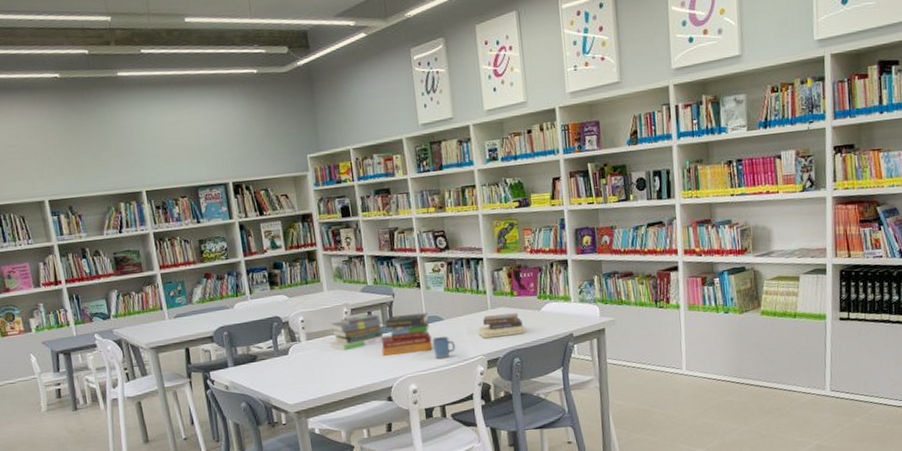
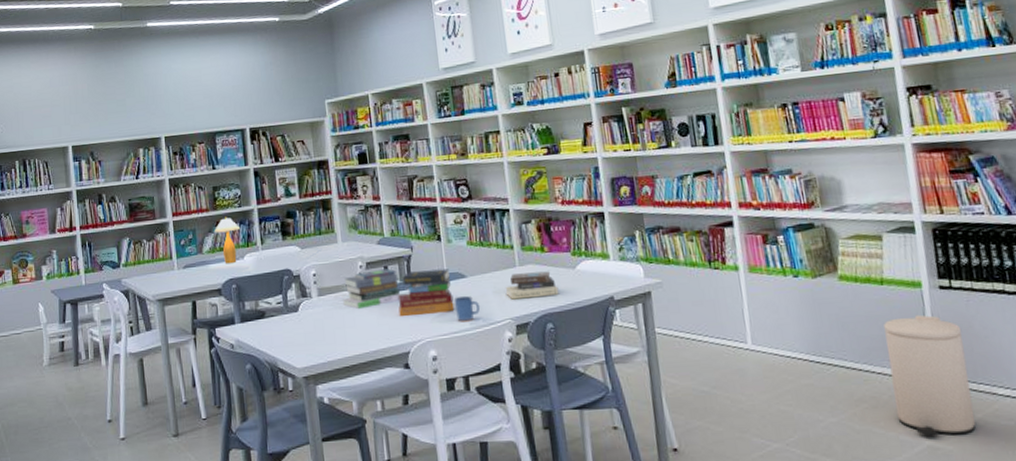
table lamp: none [202,267,229,313] -> present [213,215,241,264]
pedal bin: none [793,341,854,437] -> present [883,314,976,436]

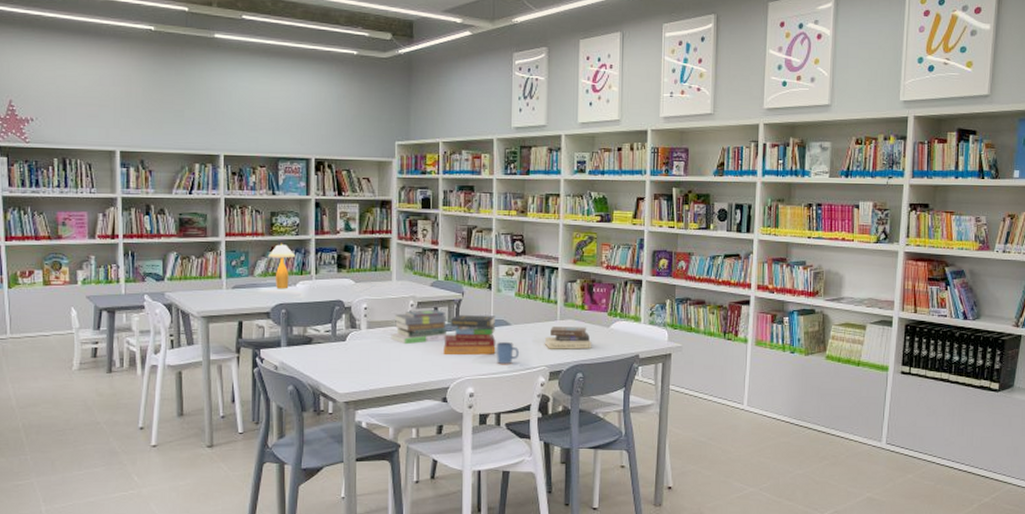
pedal bin: present [883,314,976,436] -> none [849,393,911,490]

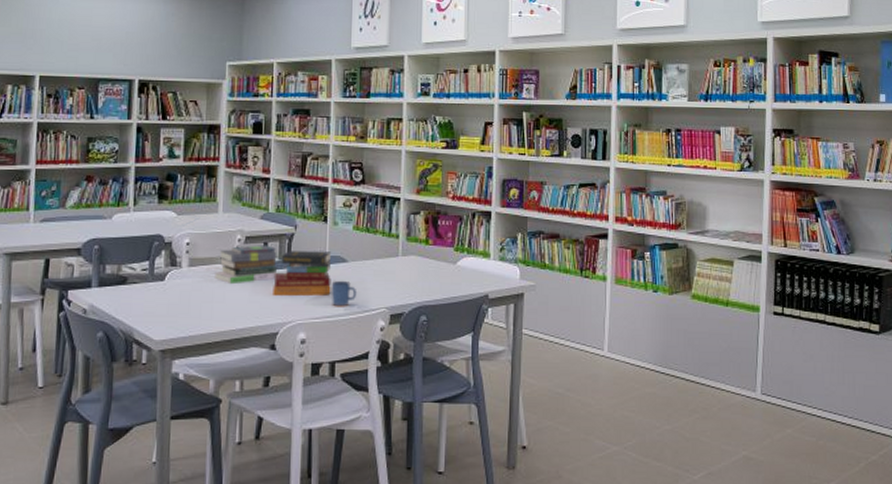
table lamp: present [267,242,296,289] -> none [81,170,113,223]
books: present [544,327,592,350] -> none [384,263,437,289]

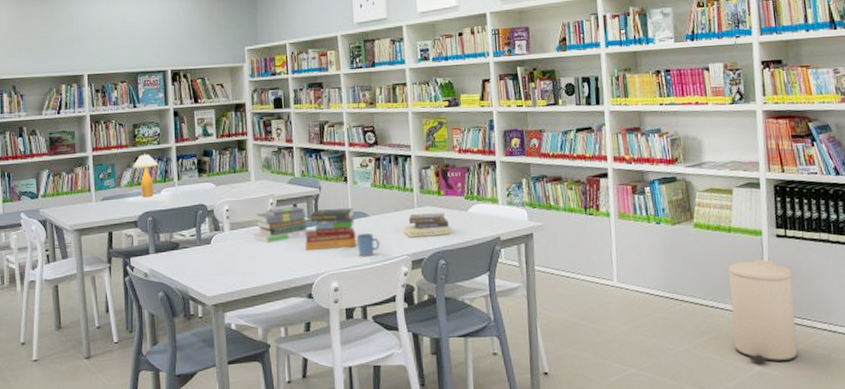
table lamp: none [81,170,113,223] -> present [132,152,159,198]
books: none [384,263,437,289] -> present [403,213,452,238]
pedal bin: none [722,336,786,447] -> present [728,259,798,363]

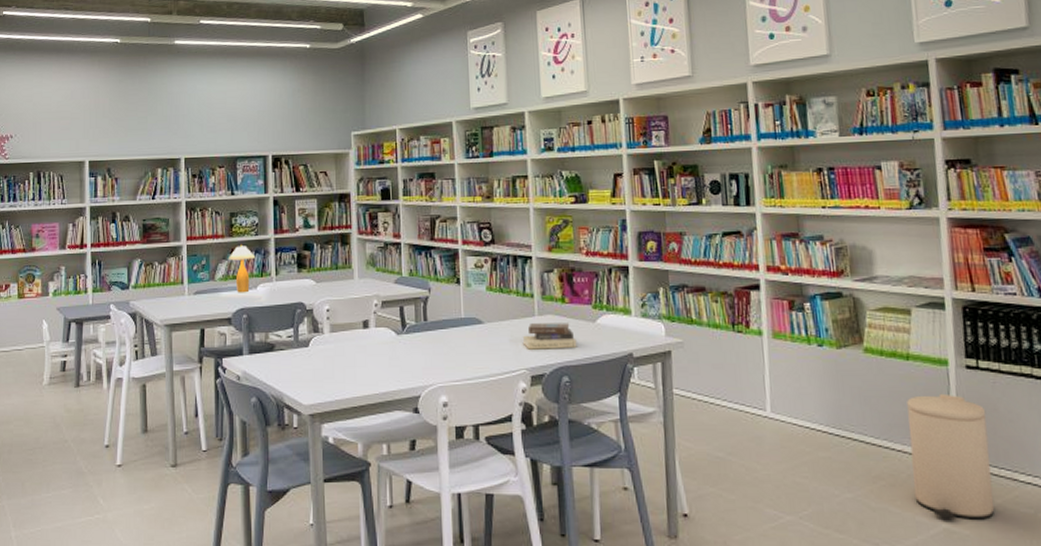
books: present [253,206,307,244] -> none [355,309,414,349]
books: present [305,208,357,250] -> none [412,313,469,359]
mug: present [356,233,381,257] -> none [469,342,496,369]

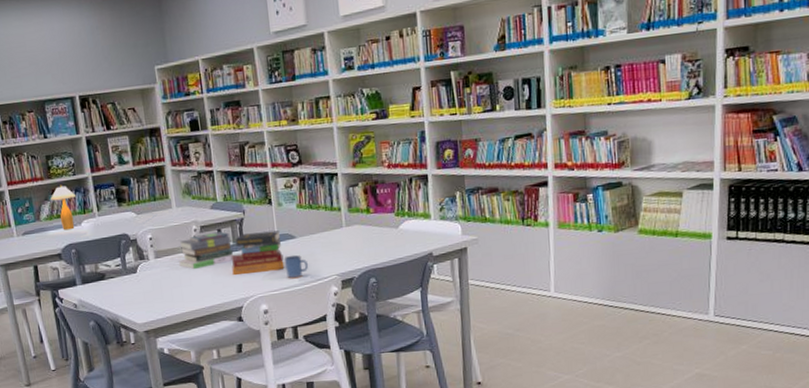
books: none [355,309,414,349] -> present [179,231,233,270]
books: none [412,313,469,359] -> present [231,230,285,275]
mug: none [469,342,496,369] -> present [283,255,309,279]
books: present [522,323,577,350] -> none [332,231,382,258]
pedal bin: present [907,393,995,520] -> none [672,262,741,365]

